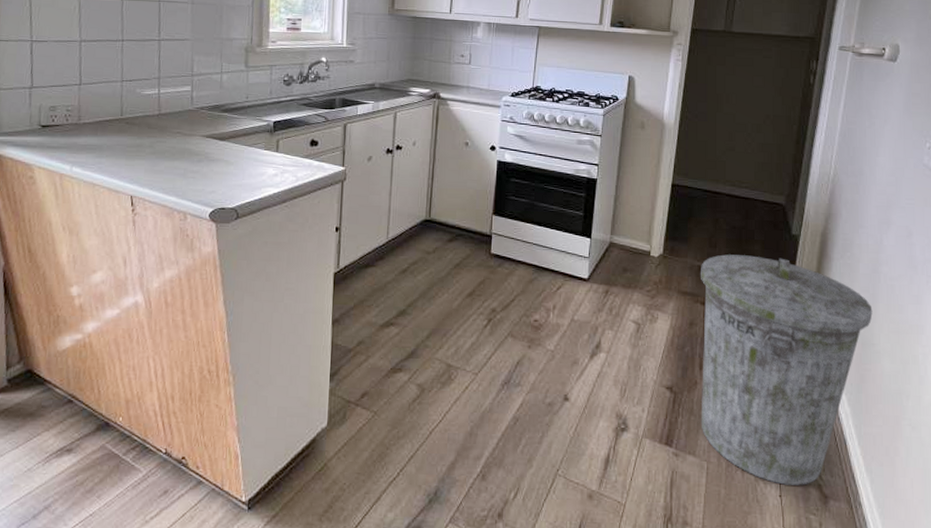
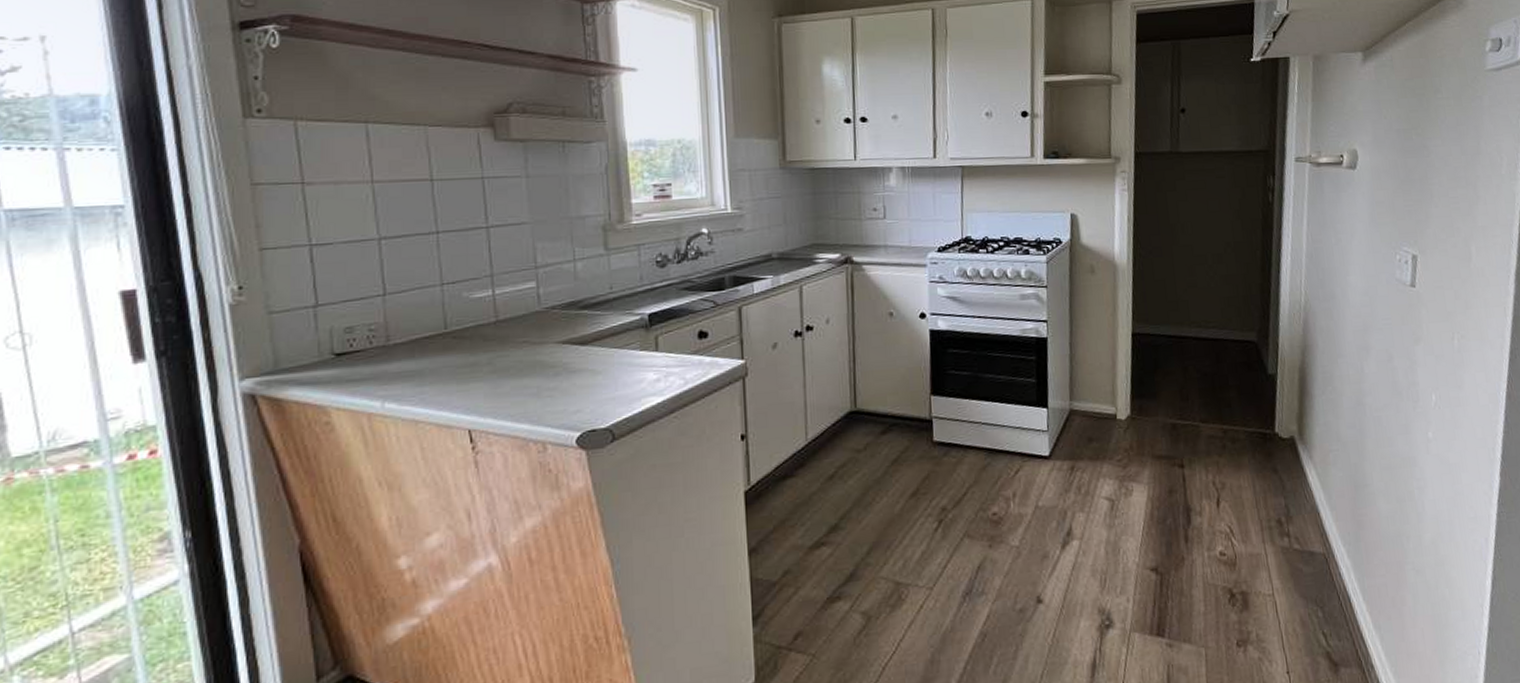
trash can: present [700,254,873,485] -> none [1174,402,1362,659]

